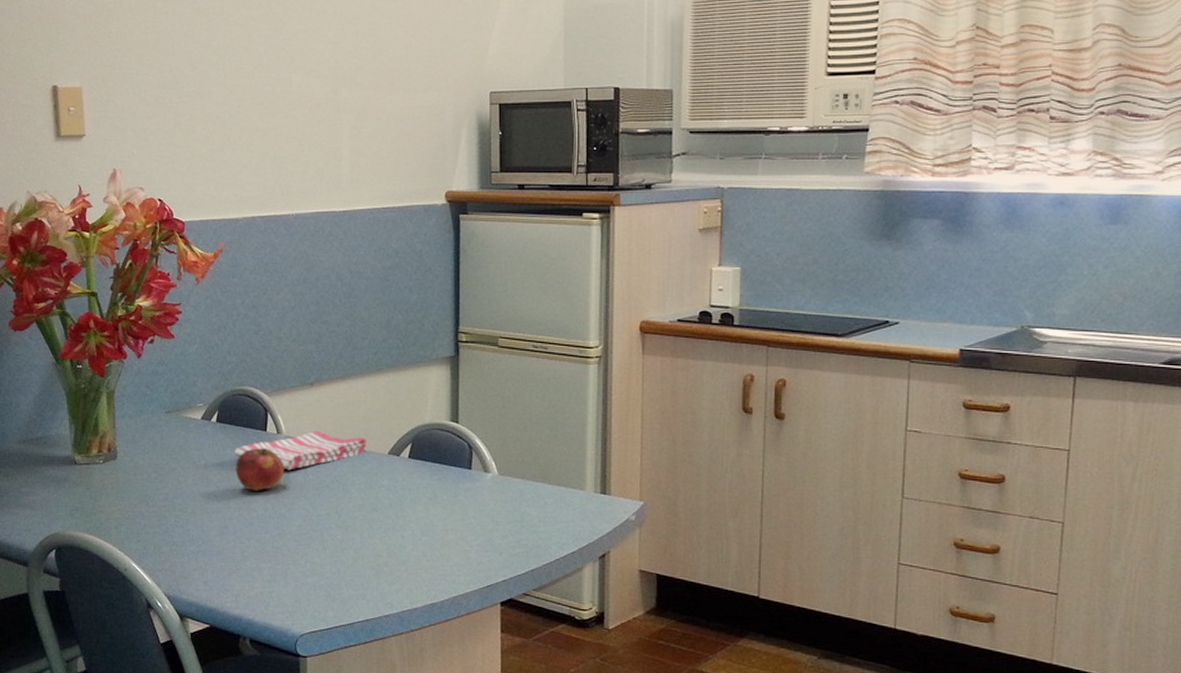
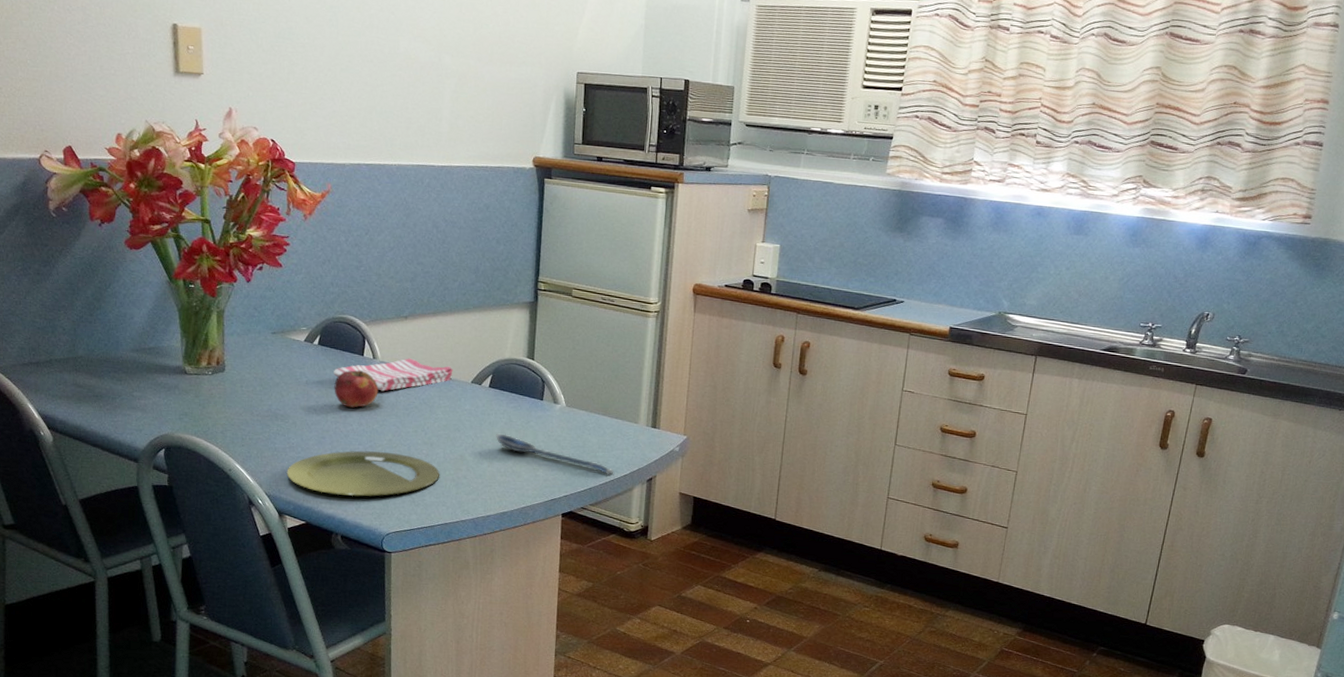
plate: none [187,540,357,593] -> present [286,450,439,497]
spoon: none [418,511,559,554] -> present [495,433,614,475]

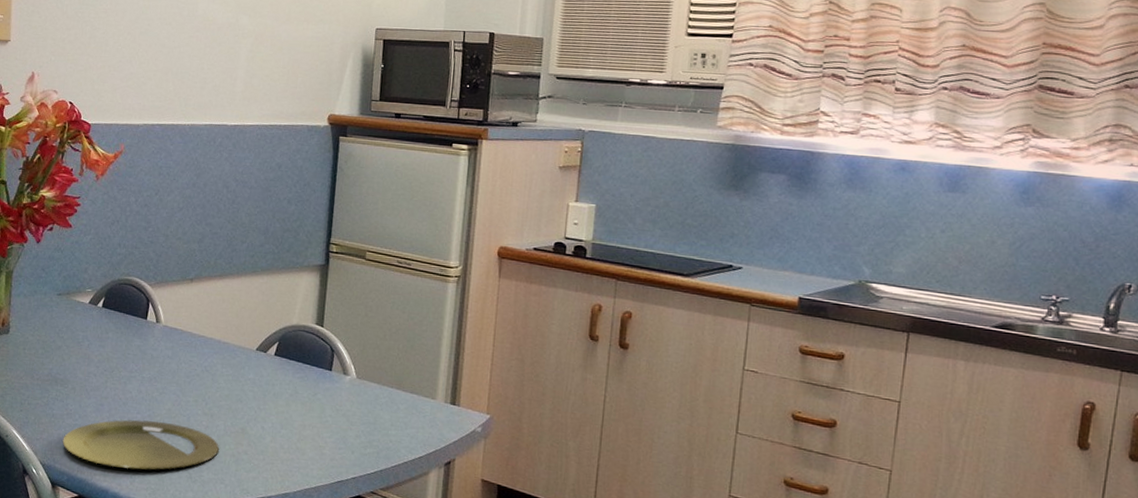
dish towel: present [333,358,453,392] -> none [116,322,238,358]
fruit: present [334,370,379,408] -> none [115,334,160,374]
spoon: present [495,433,614,475] -> none [279,406,408,457]

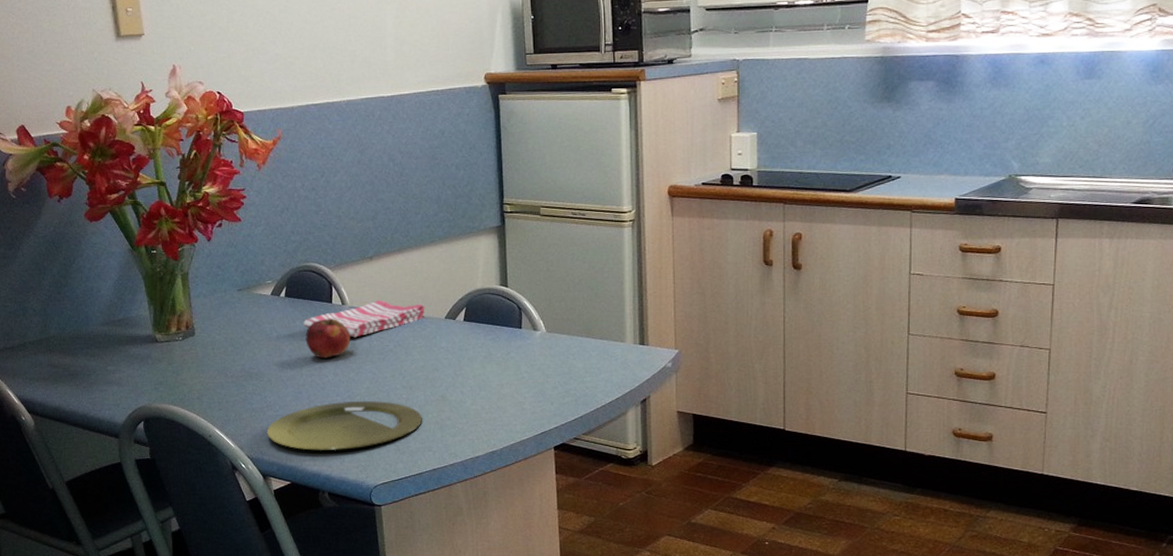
fruit: none [115,334,160,374] -> present [305,318,351,359]
dish towel: none [116,322,238,358] -> present [303,300,425,338]

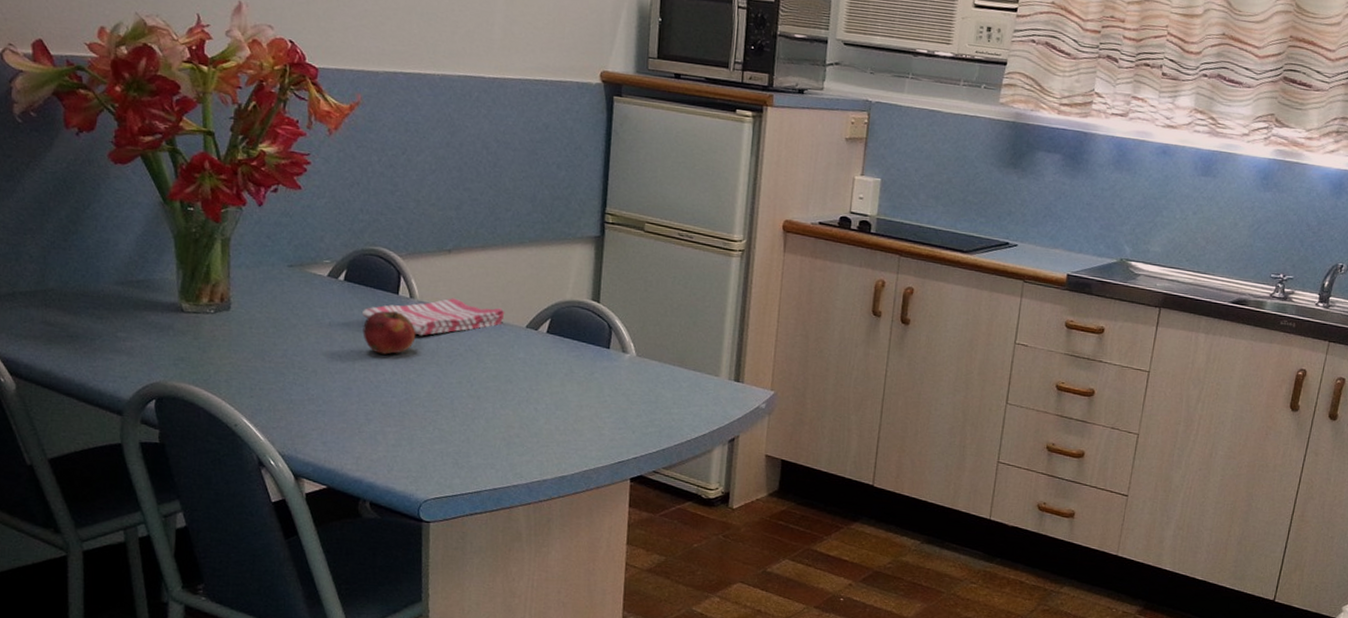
plate: present [266,401,422,452] -> none [304,404,488,457]

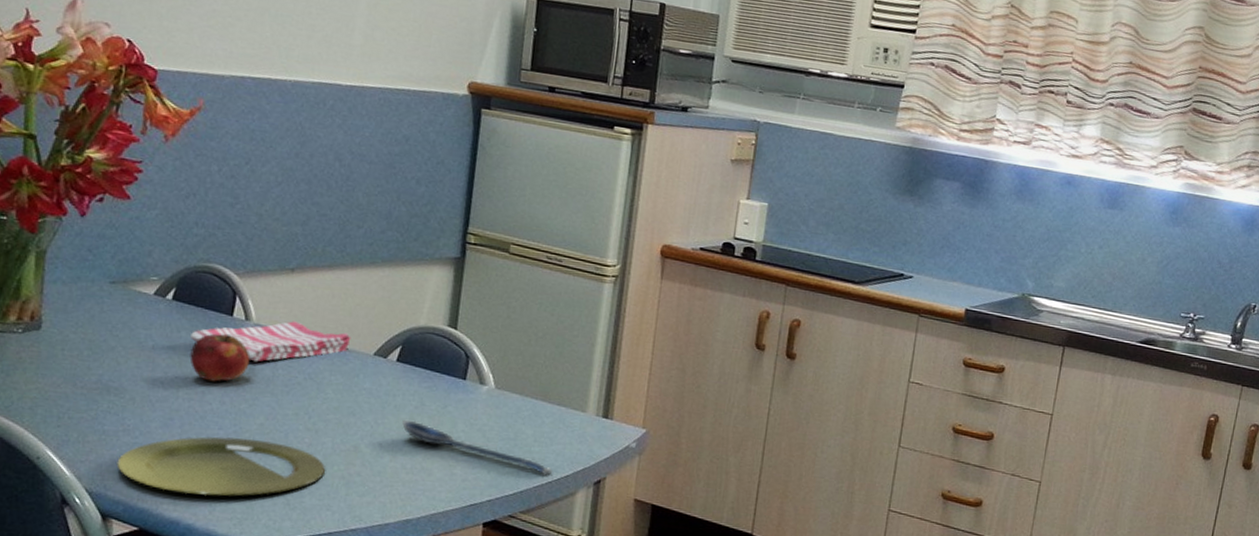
plate: none [304,404,488,457] -> present [116,436,325,497]
spoon: none [553,386,691,435] -> present [401,420,553,476]

